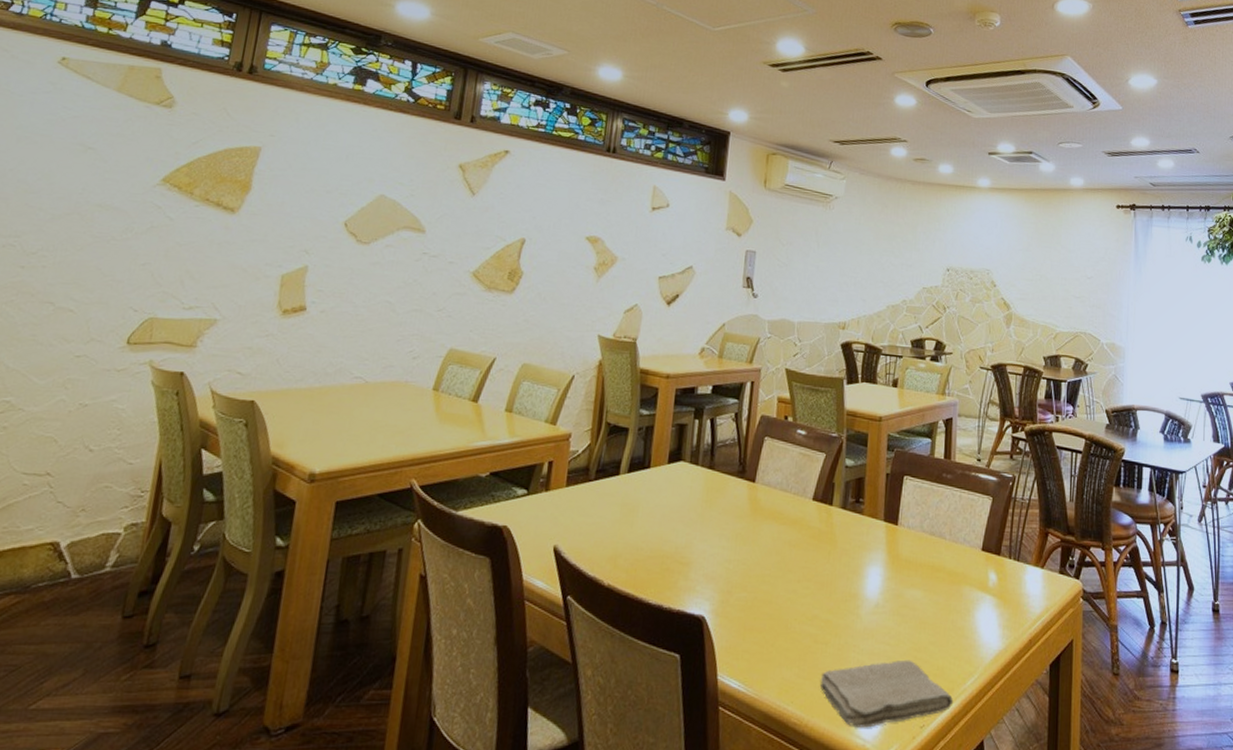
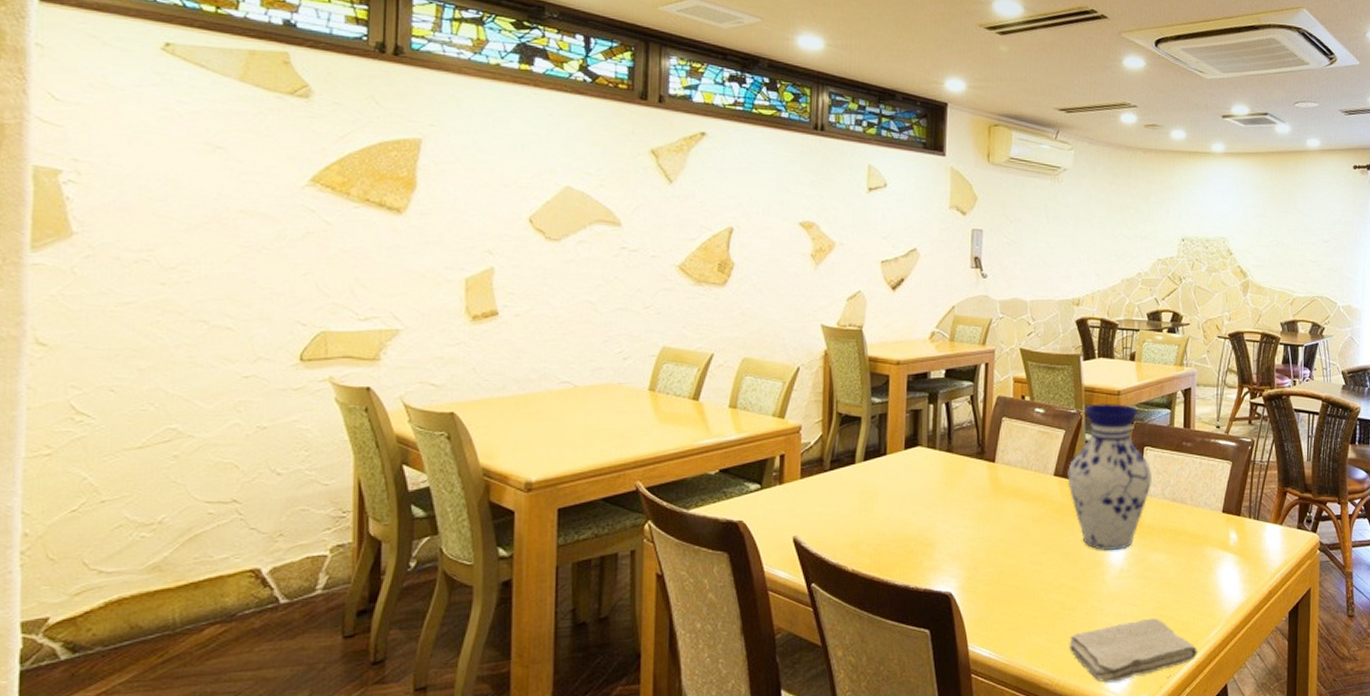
vase: none [826,428,912,583] -> present [1067,402,1153,550]

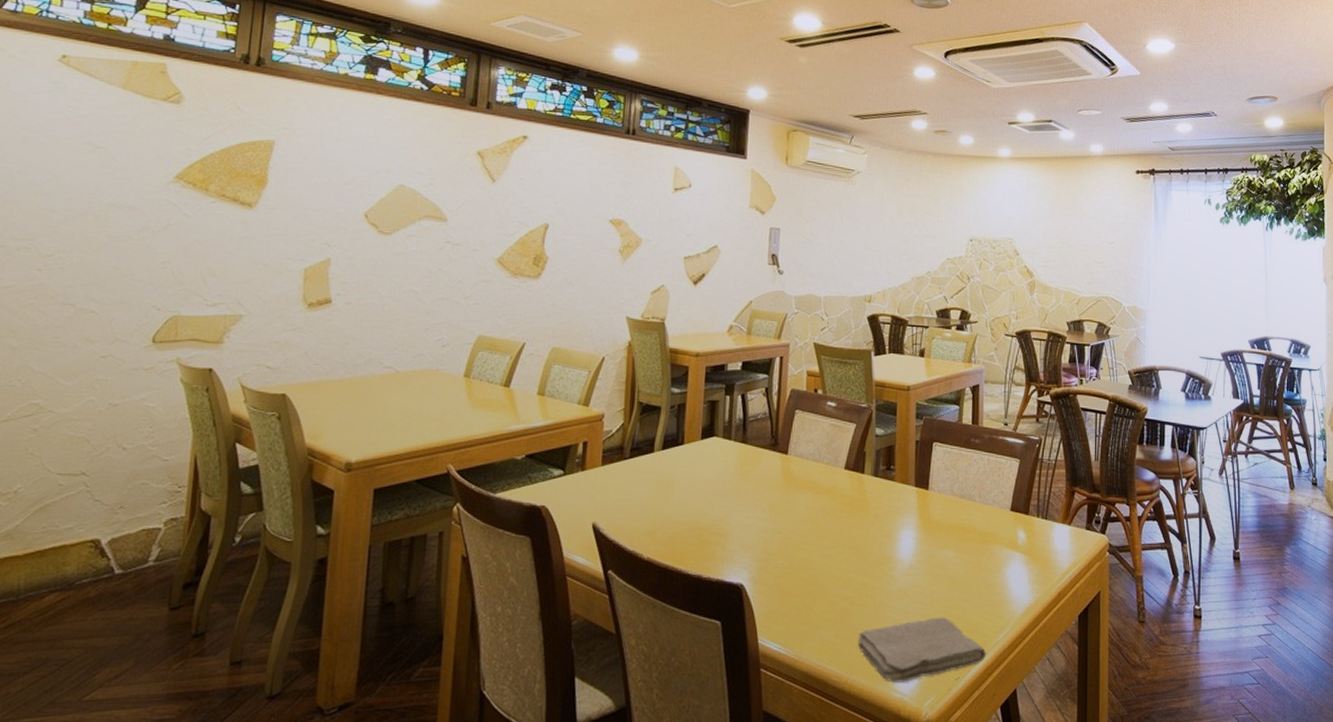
vase: present [1067,402,1153,550] -> none [858,397,942,546]

